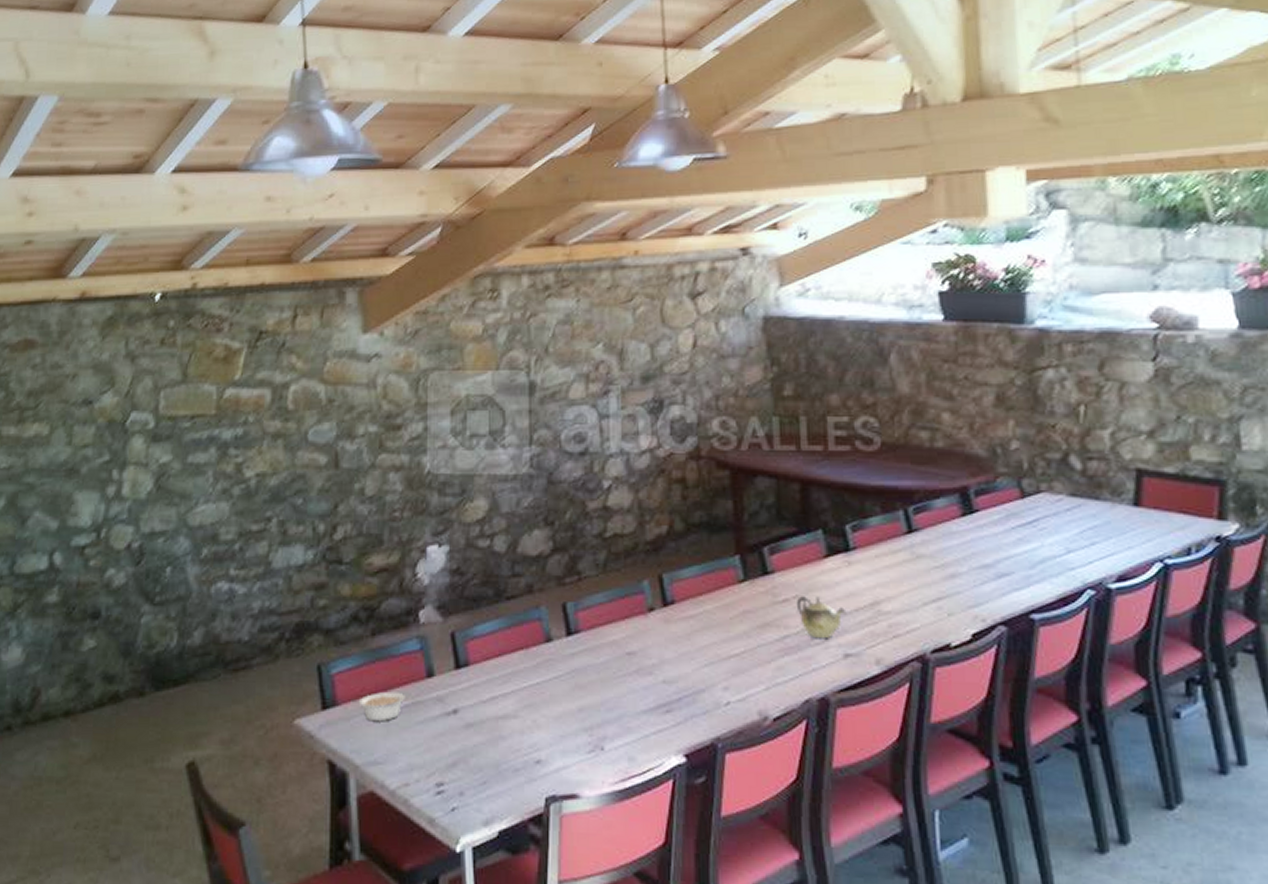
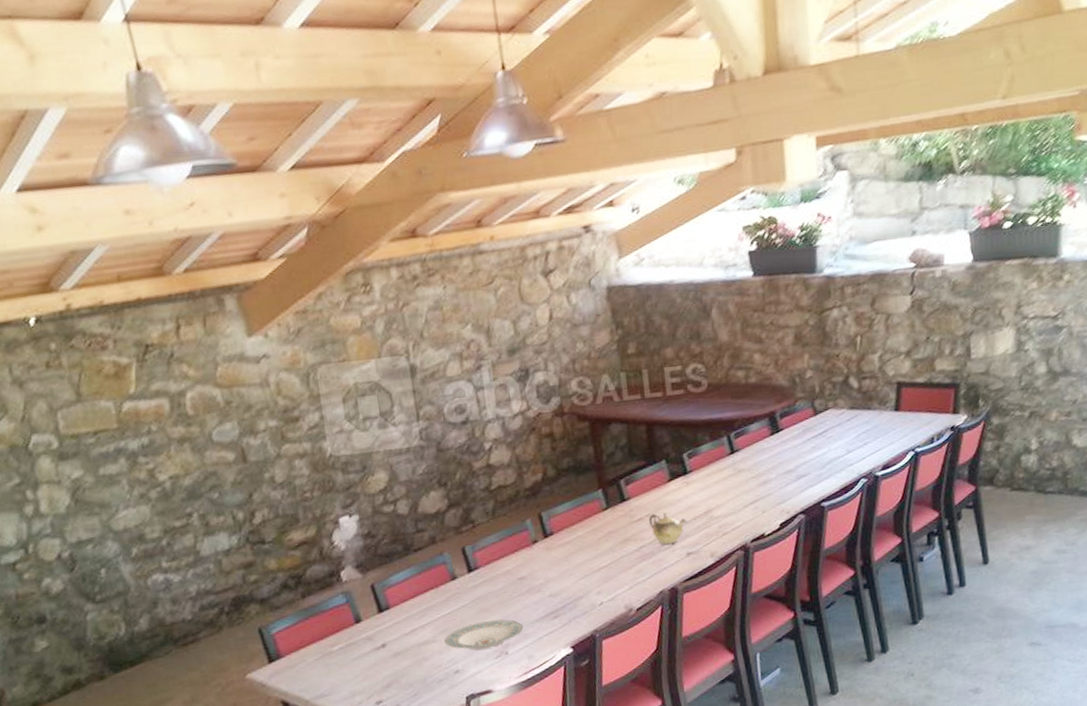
legume: present [358,691,413,722] -> none [299,638,346,665]
plate: none [527,702,627,738] -> present [444,619,524,650]

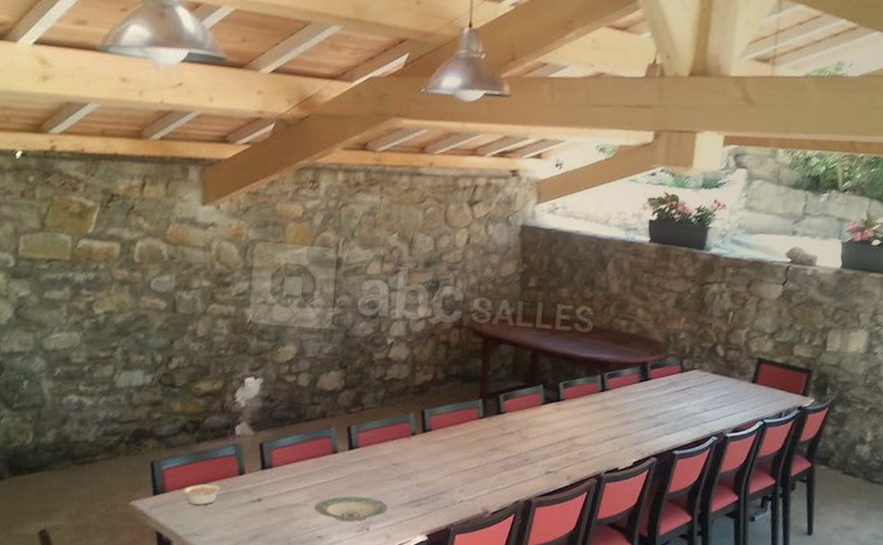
legume: none [299,638,346,665] -> present [183,484,227,506]
teapot: present [648,512,688,545] -> none [517,430,552,461]

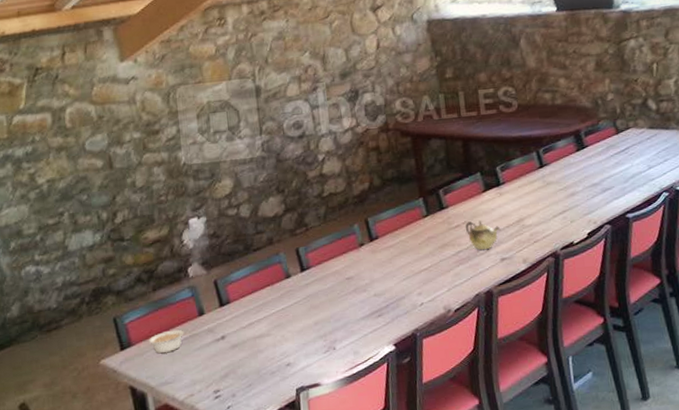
plate: present [314,496,388,522] -> none [277,316,350,345]
teapot: none [517,430,552,461] -> present [465,220,501,250]

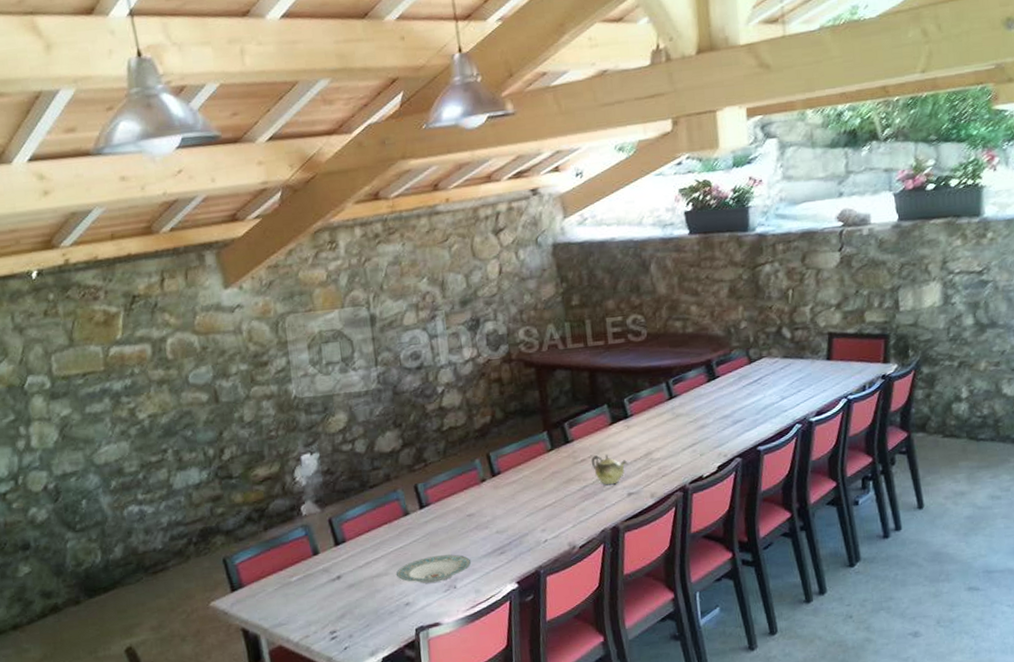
legume: present [148,329,190,354] -> none [260,569,304,595]
plate: none [277,316,350,345] -> present [396,554,472,584]

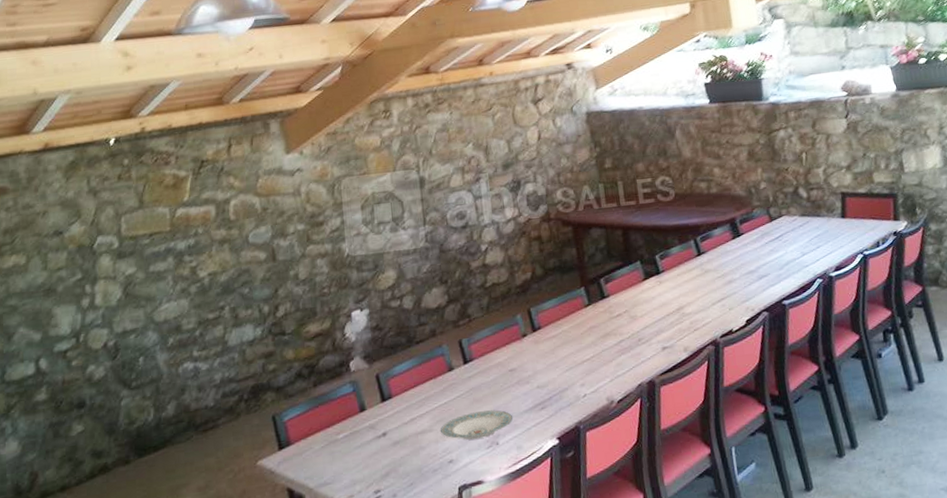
teapot: present [591,454,628,485] -> none [626,309,662,340]

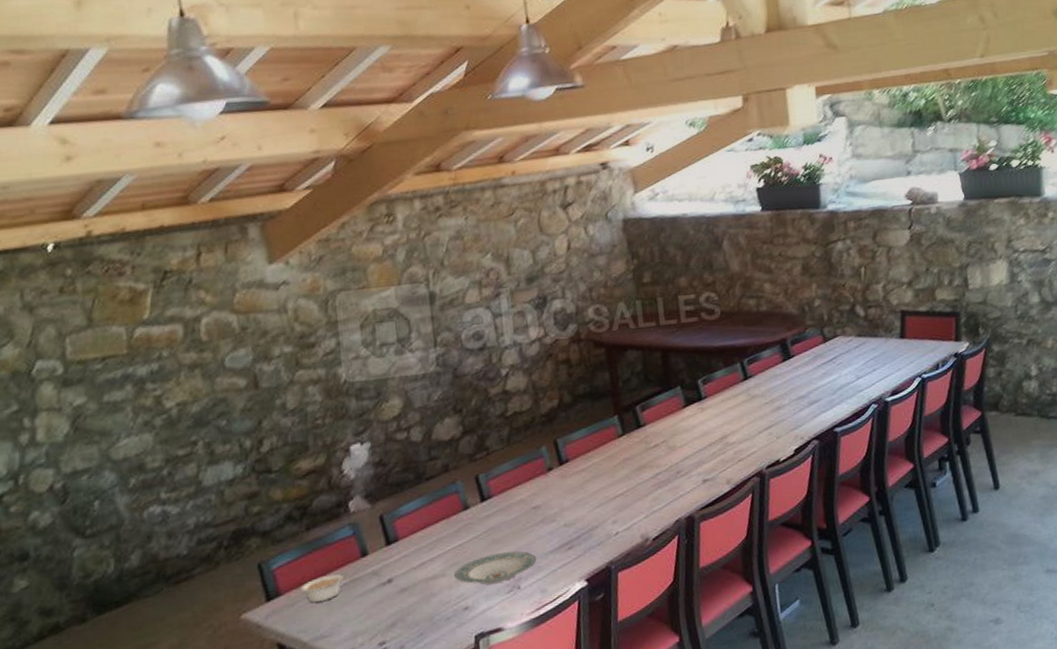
legume: none [307,426,351,453] -> present [300,573,351,603]

